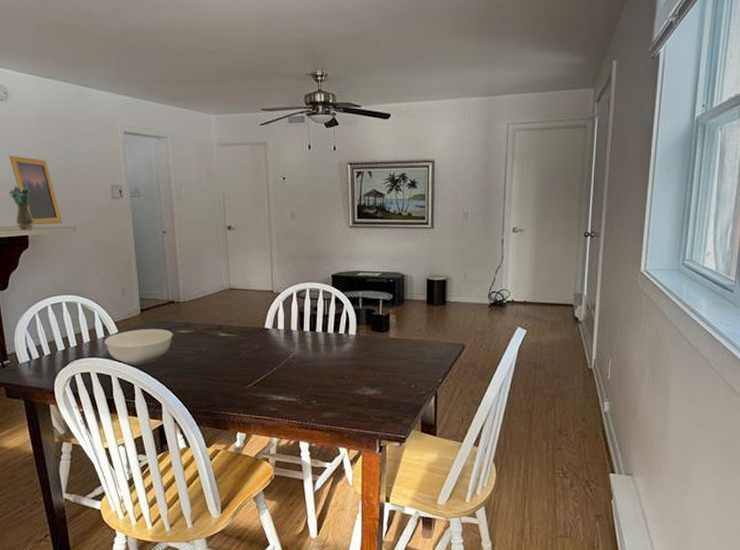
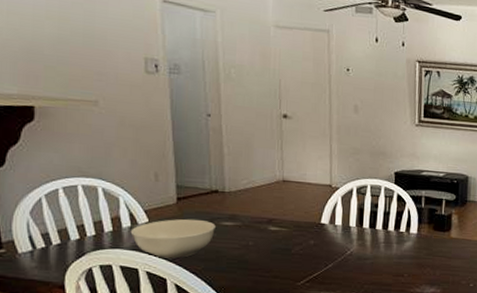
picture frame: present [9,156,62,225] -> none [9,11,81,96]
vase: present [9,184,34,231] -> none [8,45,43,100]

